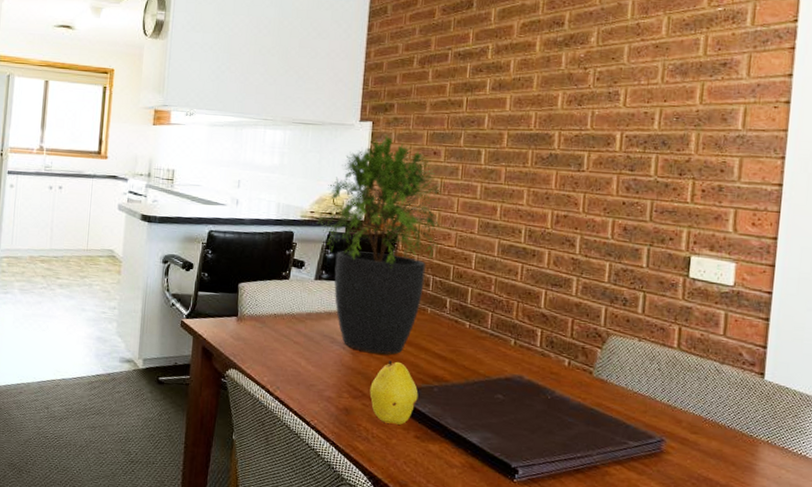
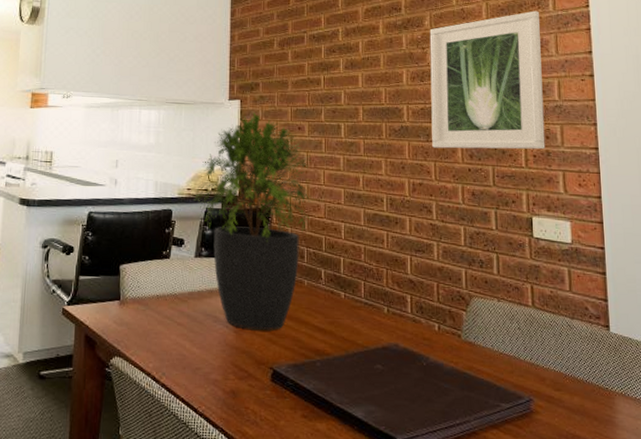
fruit: present [369,360,419,425] -> none [255,337,302,404]
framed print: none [583,26,734,184] -> present [429,10,546,150]

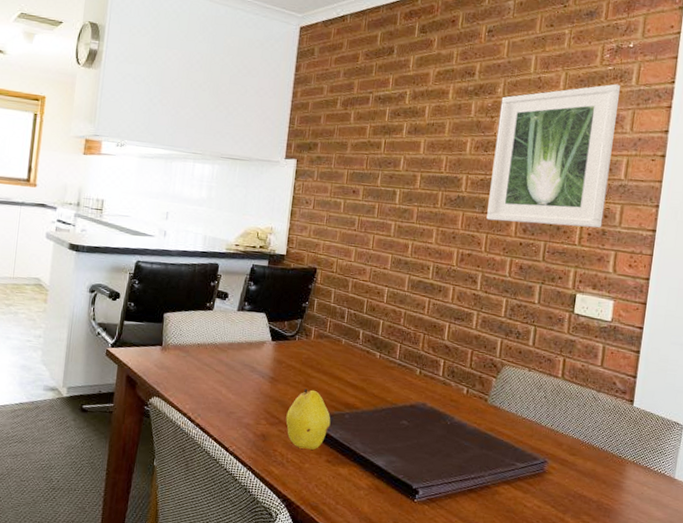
potted plant: present [192,112,314,331] -> none [240,172,363,383]
fruit: none [255,337,302,404] -> present [286,389,331,450]

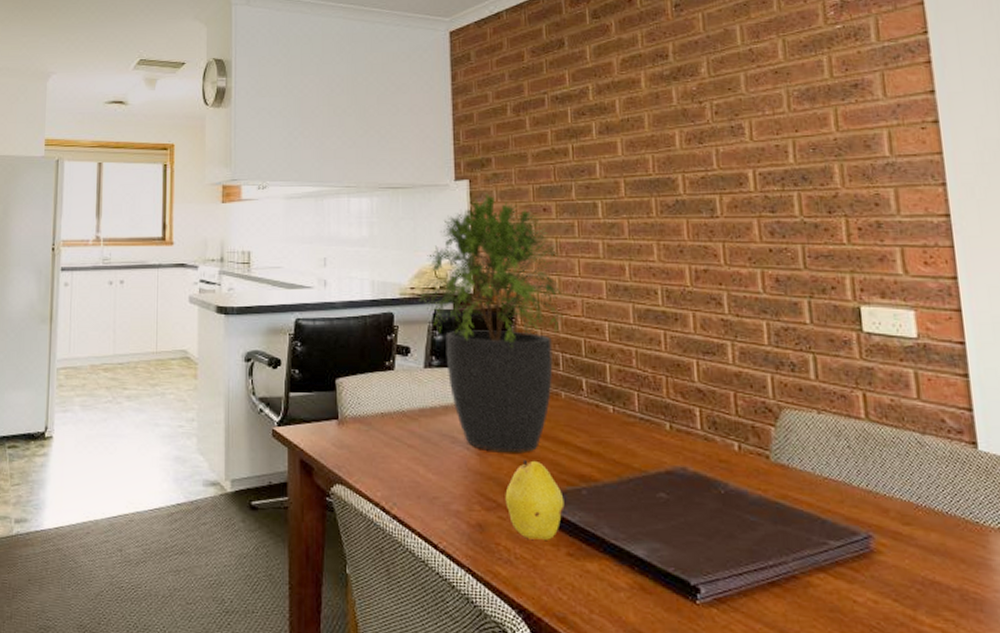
potted plant: none [240,172,363,383] -> present [416,193,568,453]
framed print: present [486,84,621,228] -> none [707,44,875,225]

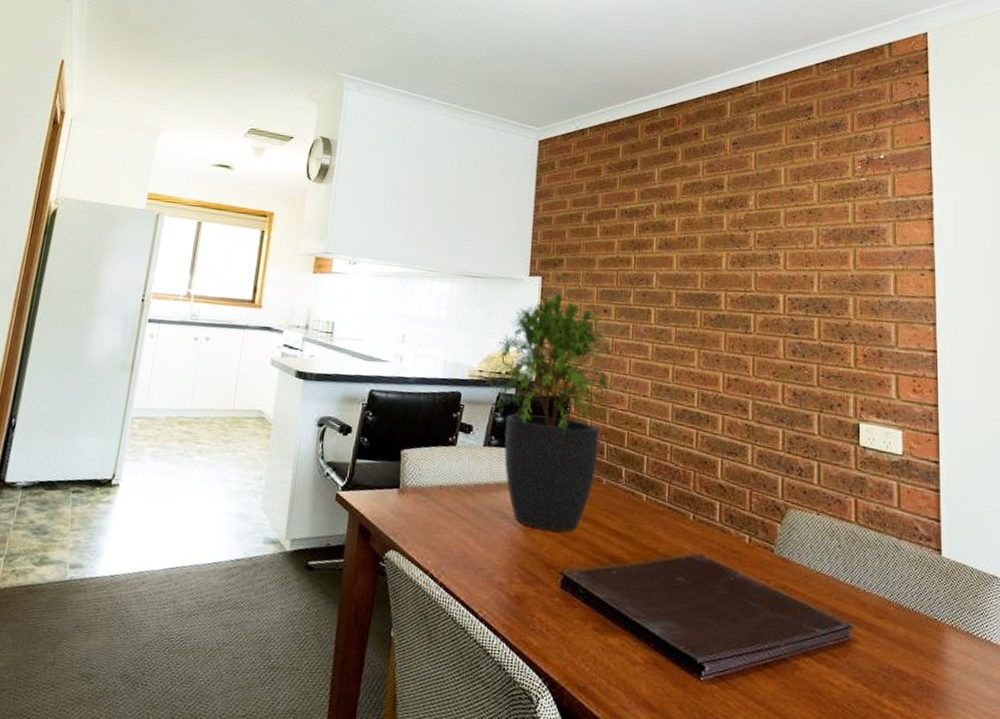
fruit: present [505,460,565,540] -> none [543,538,596,615]

